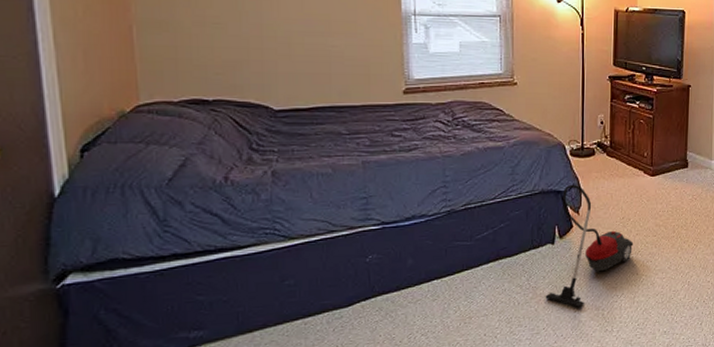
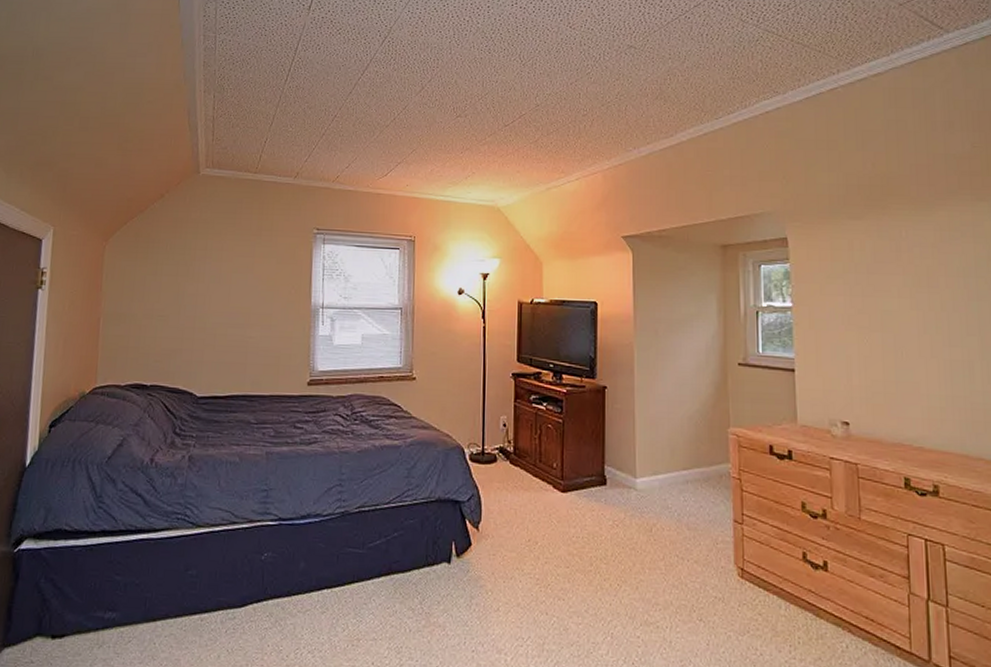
vacuum cleaner: present [545,184,634,308] -> none [439,494,542,647]

